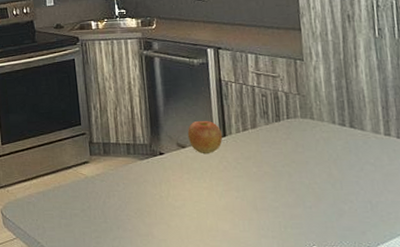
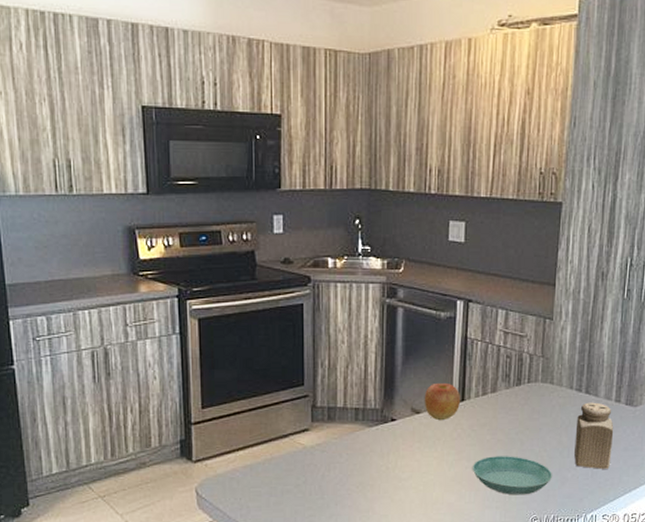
saucer: none [242,187,328,226] -> present [472,456,552,495]
salt shaker: none [345,136,391,202] -> present [574,402,614,469]

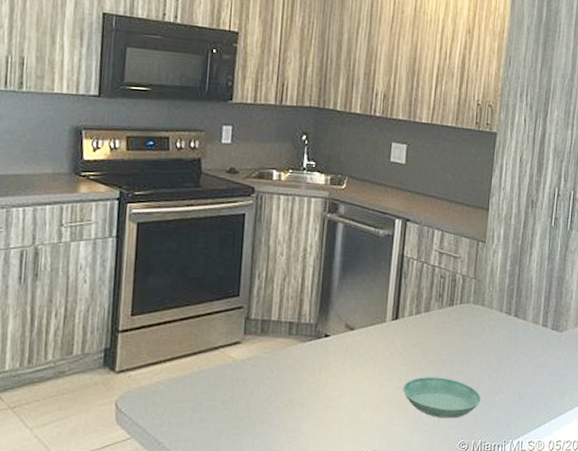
apple: present [424,384,461,421] -> none [358,301,395,339]
salt shaker: present [574,402,614,469] -> none [502,326,541,394]

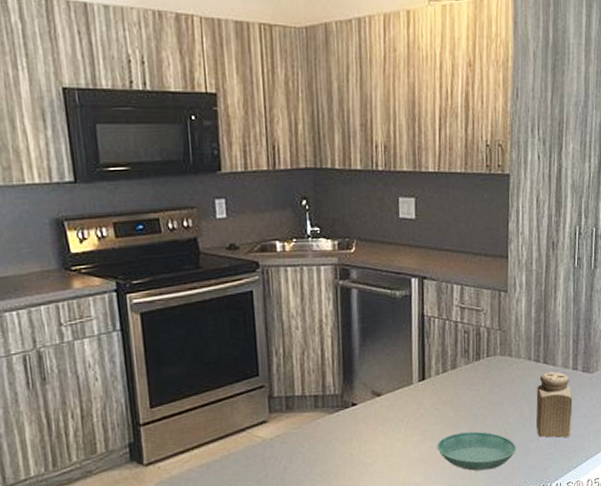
salt shaker: none [502,326,541,394] -> present [536,371,573,438]

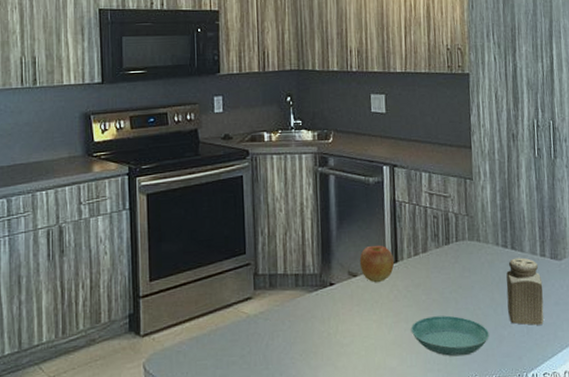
apple: none [384,363,422,402] -> present [359,246,395,283]

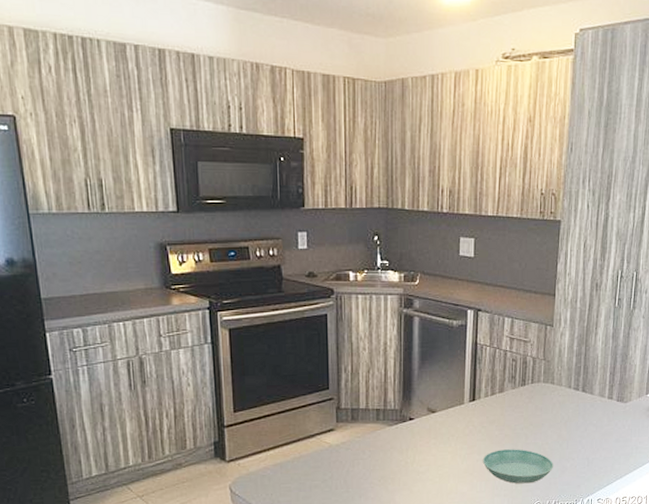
apple: present [359,246,395,283] -> none [439,385,472,419]
salt shaker: present [506,257,544,325] -> none [573,399,607,459]

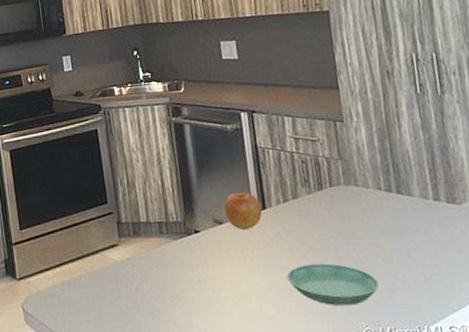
apple: none [439,385,472,419] -> present [224,193,262,230]

